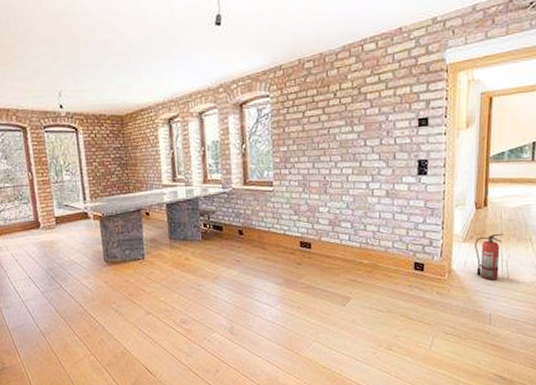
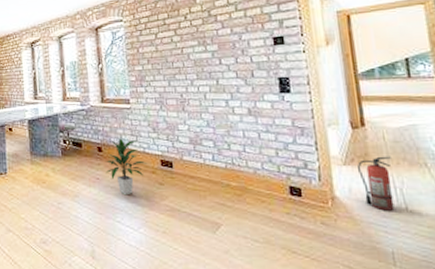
indoor plant: none [246,221,287,276] -> present [105,138,148,196]

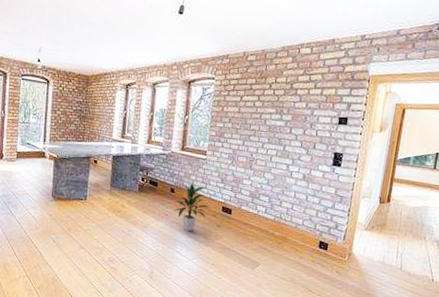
fire extinguisher: present [358,156,395,211] -> none [373,227,402,269]

